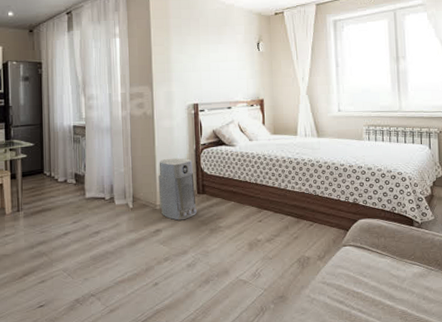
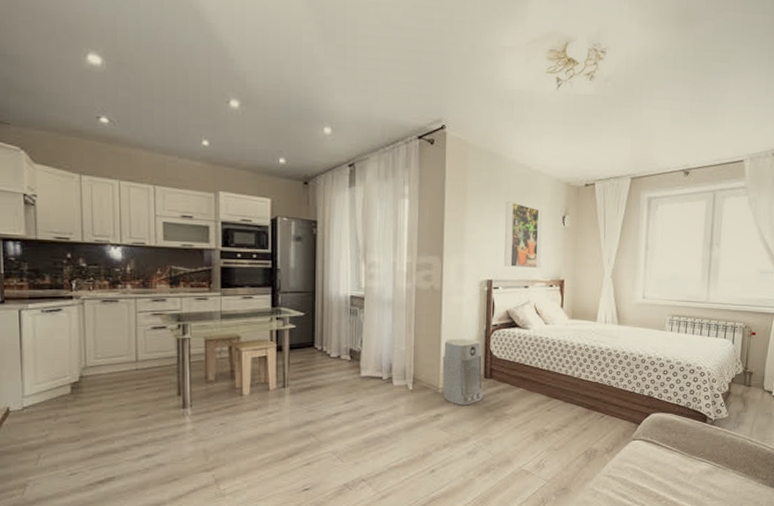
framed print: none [204,33,241,91] -> present [504,201,543,269]

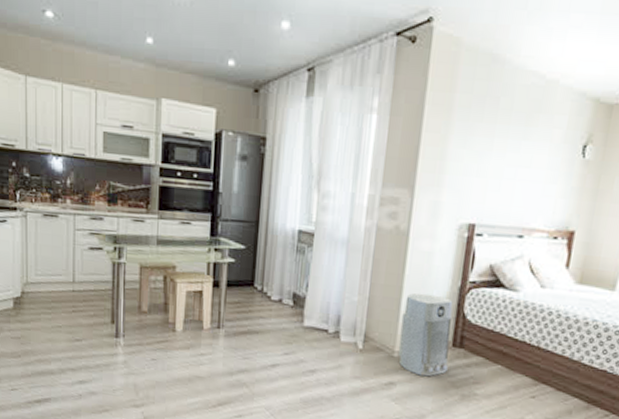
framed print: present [504,201,543,269] -> none [493,122,556,214]

